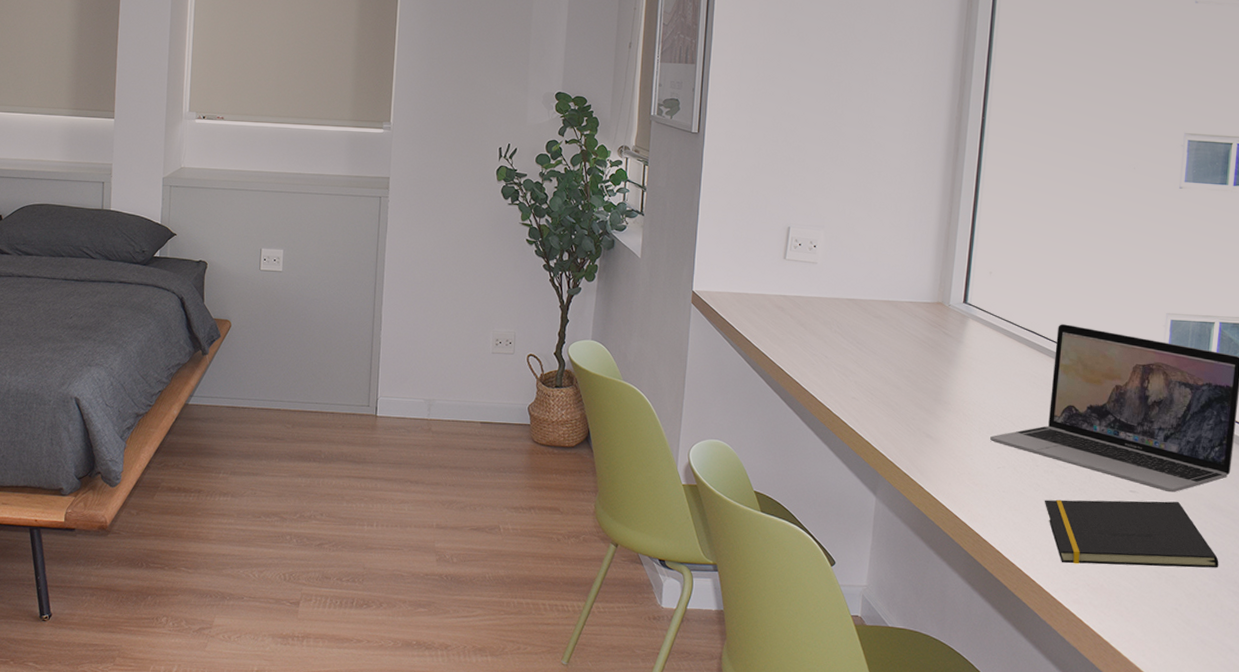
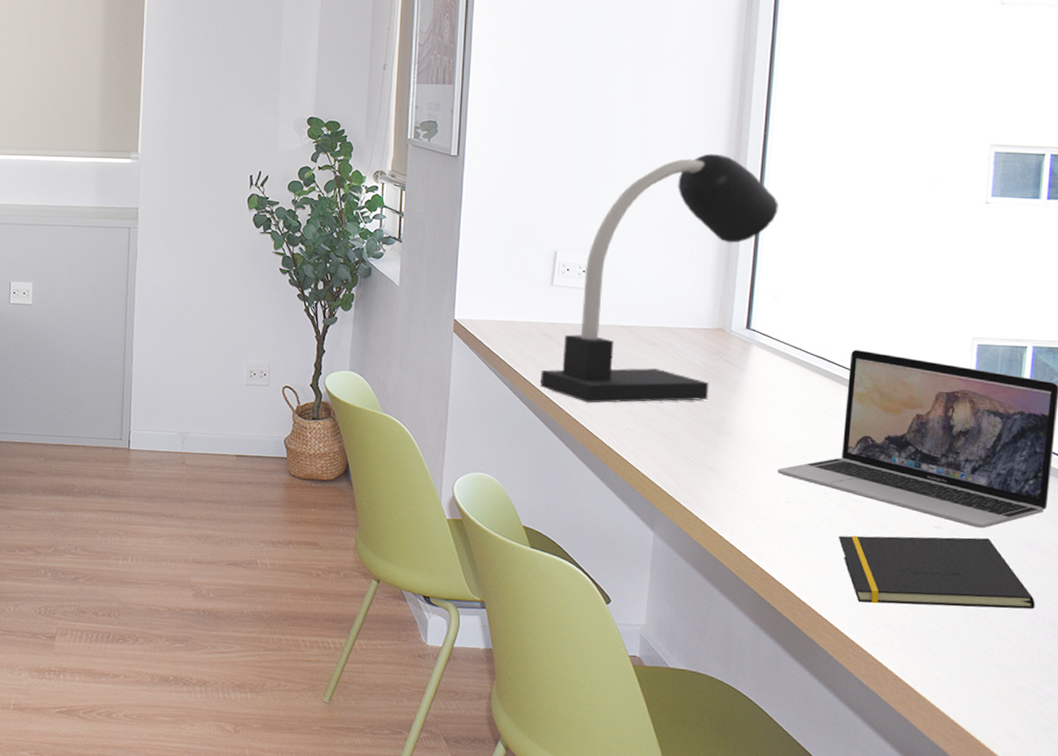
desk lamp: none [772,136,994,373] -> present [540,153,778,403]

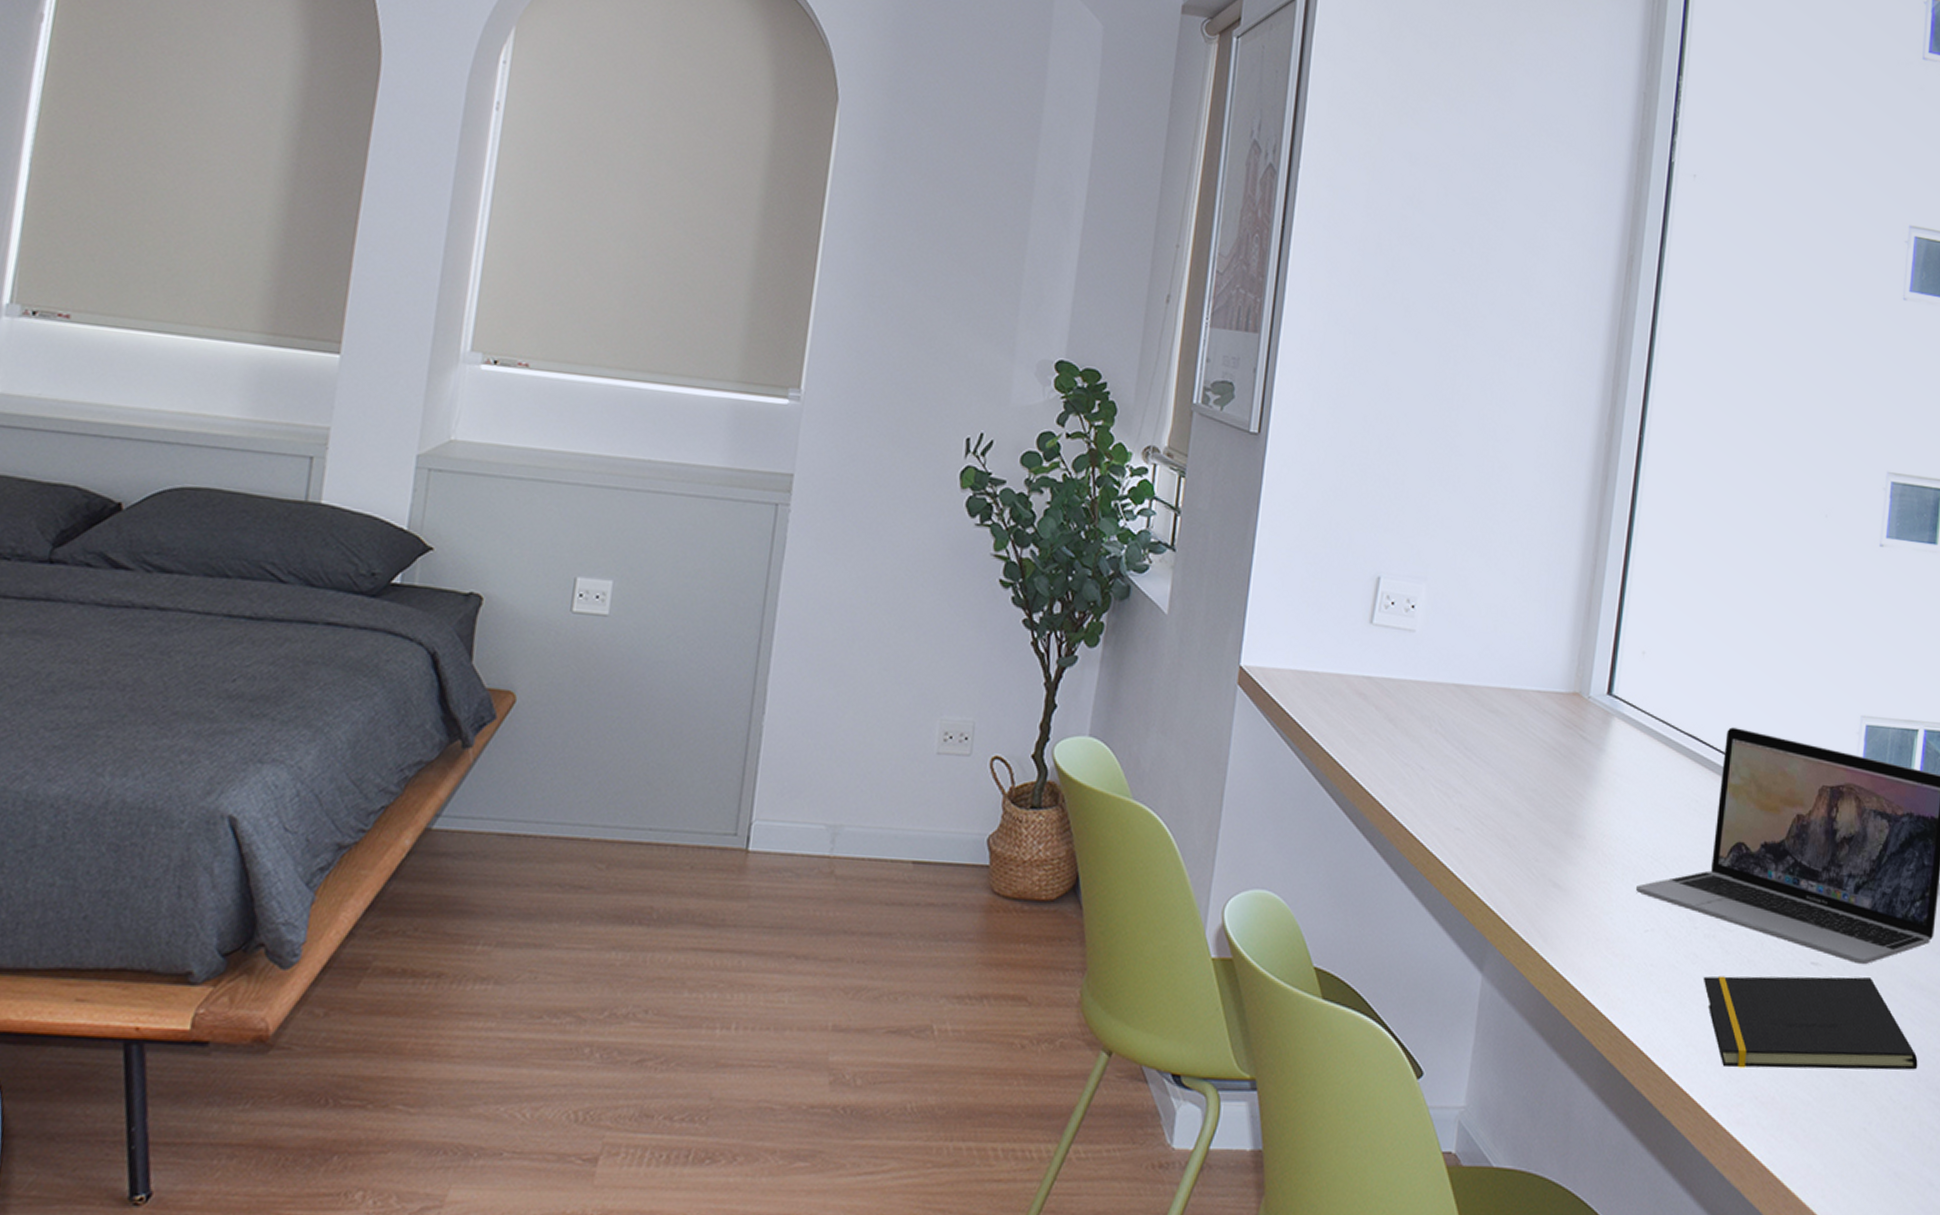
desk lamp: present [540,153,778,403] -> none [1347,457,1652,792]

